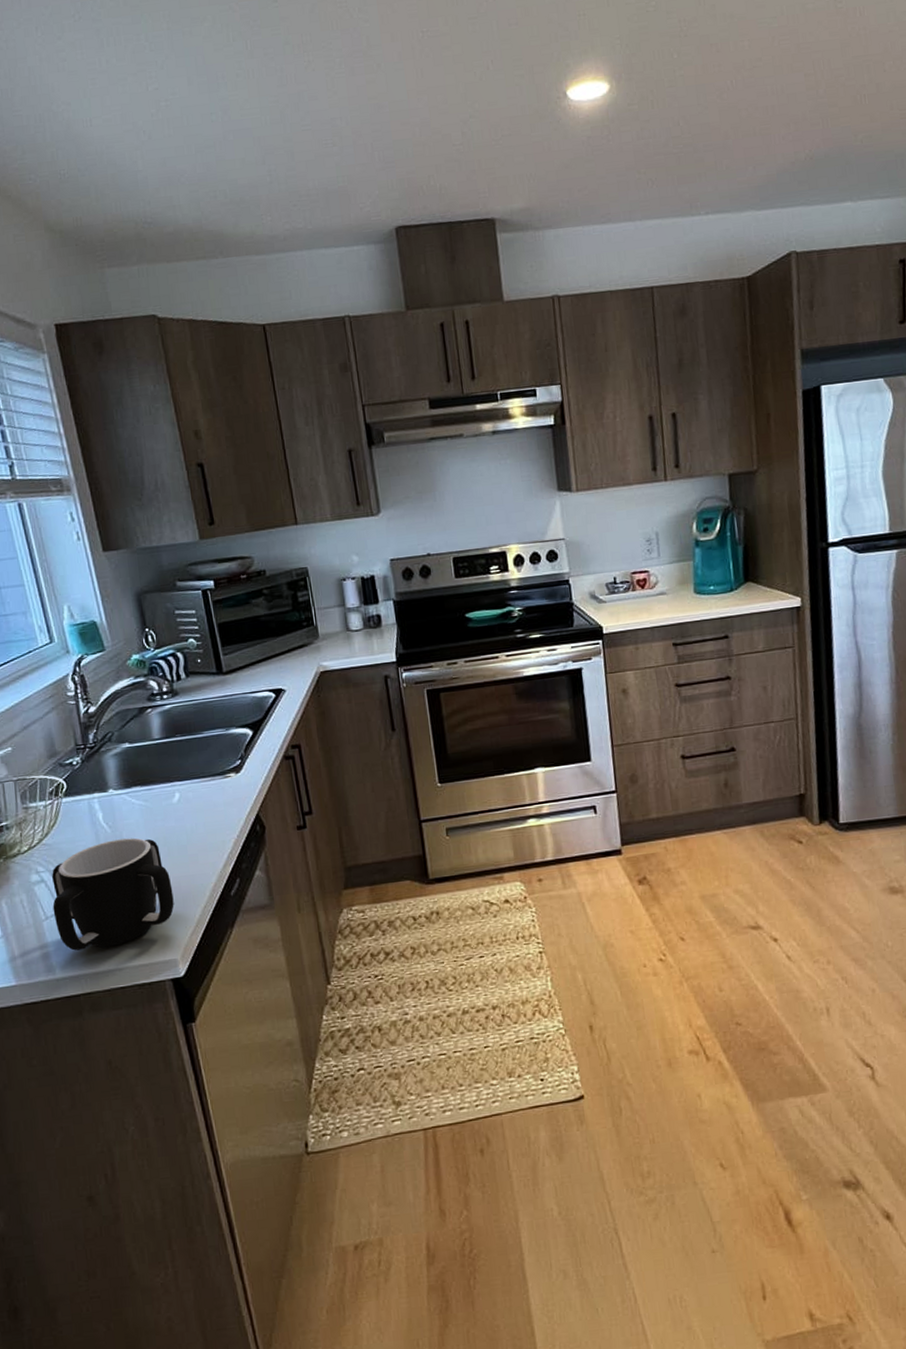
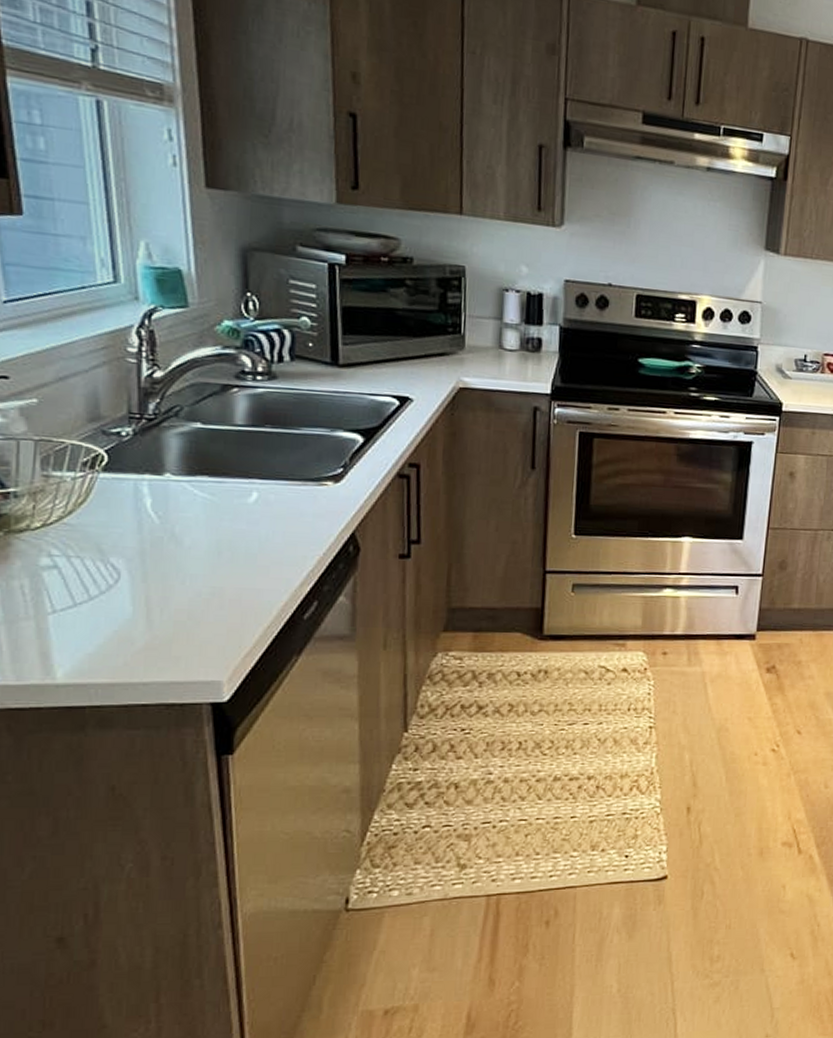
mug: present [52,838,174,951] -> none [64,533,230,656]

